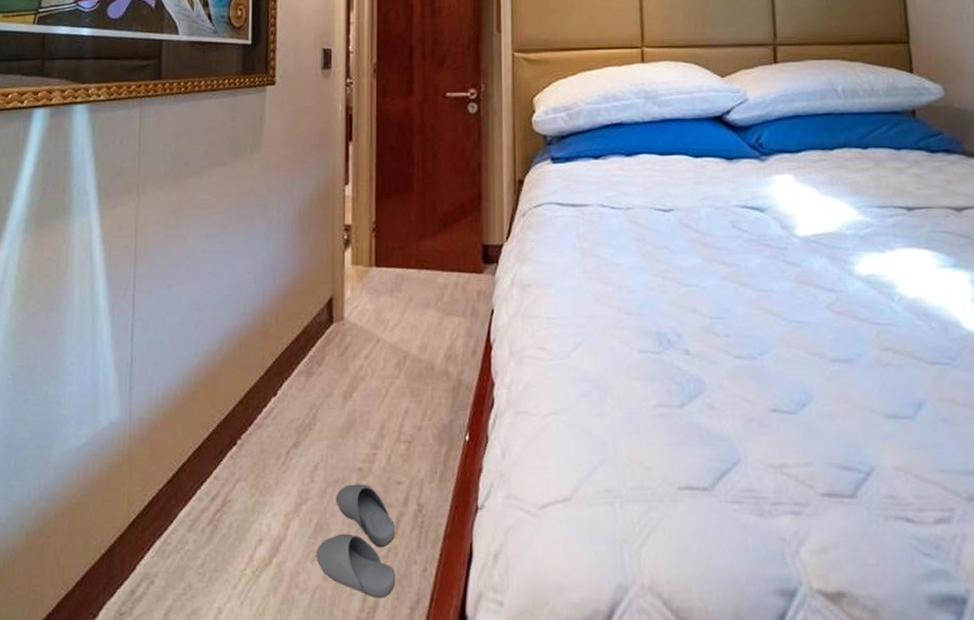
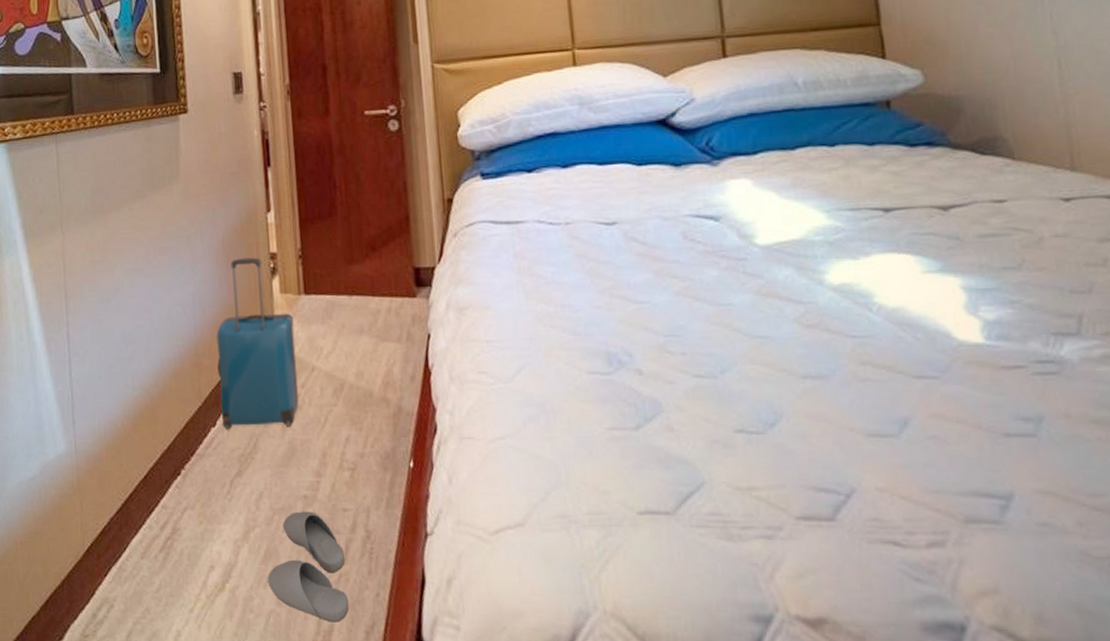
suitcase: none [282,228,363,400] -> present [216,257,299,430]

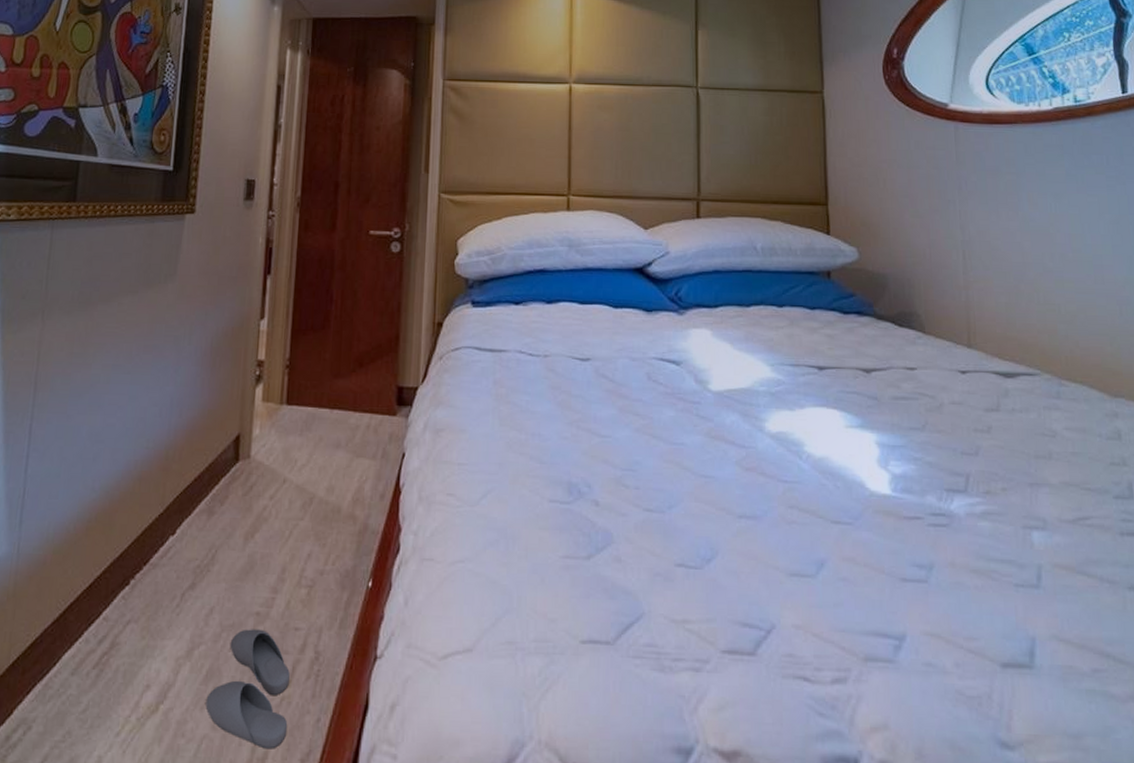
suitcase: present [216,257,299,430] -> none [182,363,272,539]

